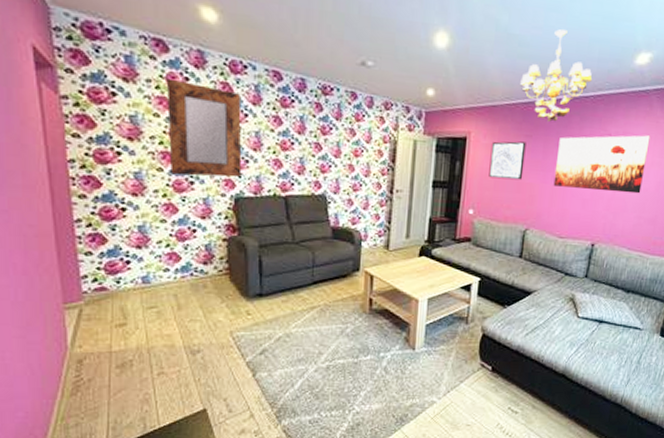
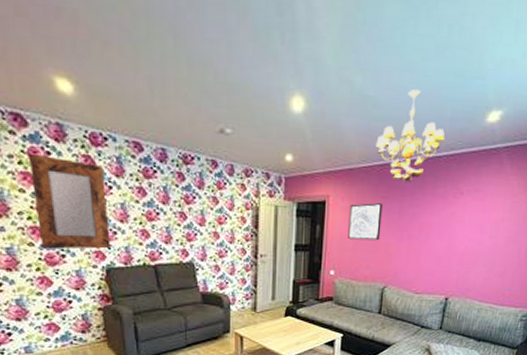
wall art: present [553,135,651,194] -> none [409,192,501,249]

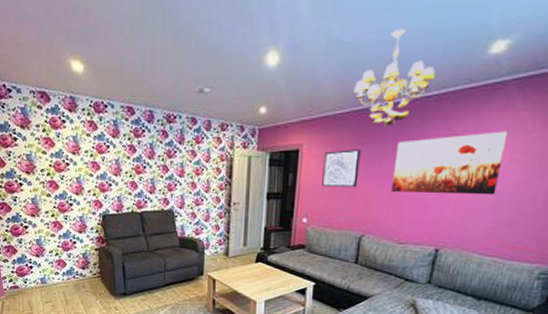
home mirror: present [27,153,111,249] -> none [49,122,107,199]
wall art: none [409,192,501,249] -> present [391,131,508,195]

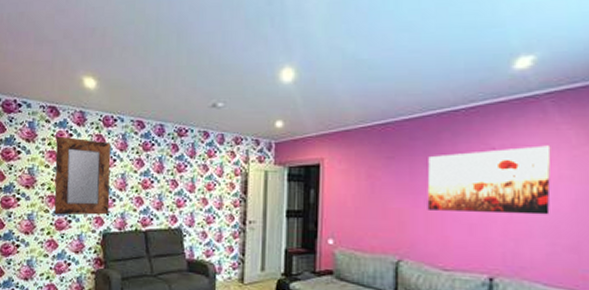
home mirror: none [49,122,107,199] -> present [54,136,111,216]
wall art: present [322,149,361,188] -> none [348,164,388,206]
chandelier: present [353,29,436,127] -> none [374,47,461,141]

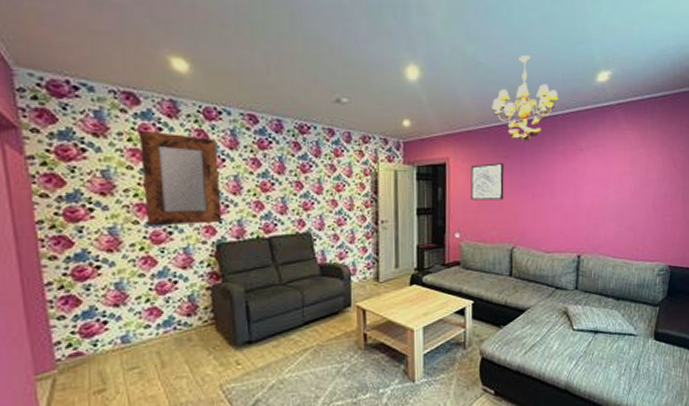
wall art: none [348,164,388,206] -> present [470,163,504,201]
chandelier: none [374,47,461,141] -> present [492,55,559,142]
wall art: present [427,145,551,215] -> none [534,147,620,204]

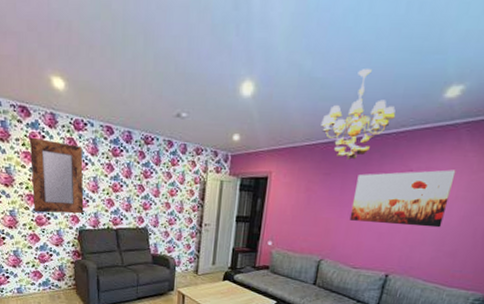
wall art: present [470,163,504,201] -> none [287,179,325,215]
wall art: none [534,147,620,204] -> present [349,169,456,228]

